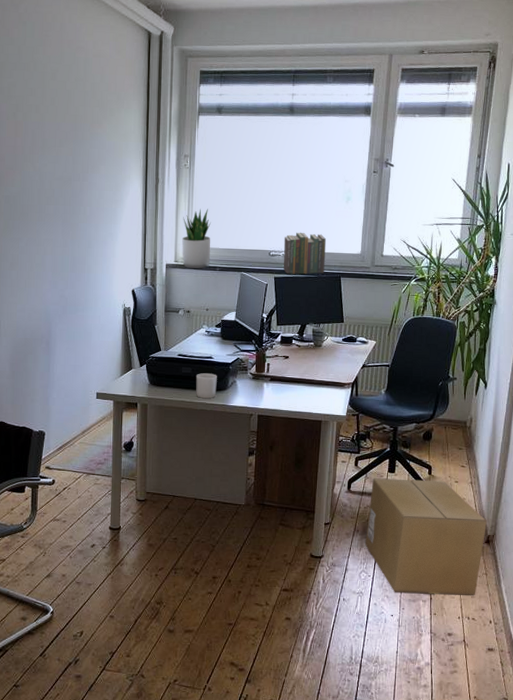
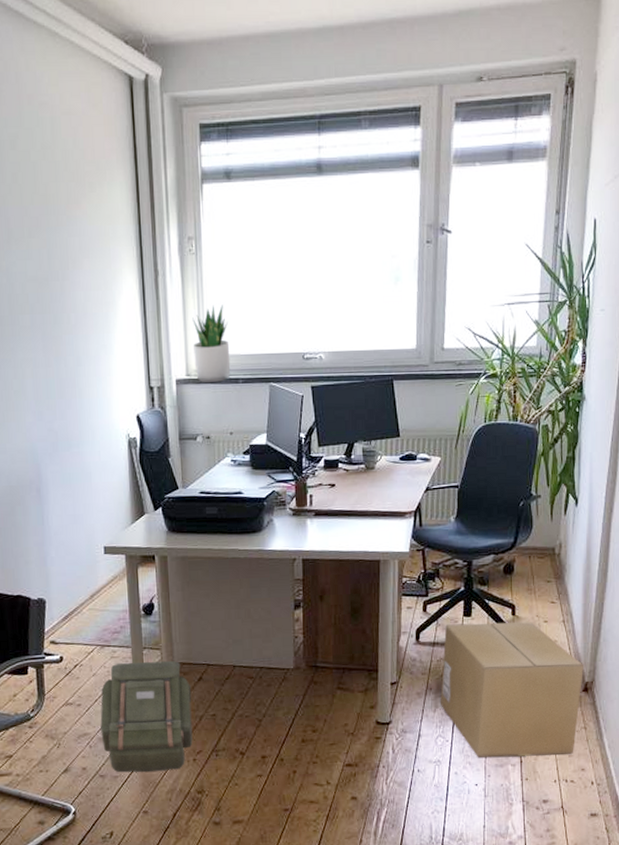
backpack: none [80,489,159,583] -> present [100,661,193,773]
mug: present [195,373,217,398] -> none [223,512,250,544]
books: present [284,232,326,275] -> none [321,326,373,382]

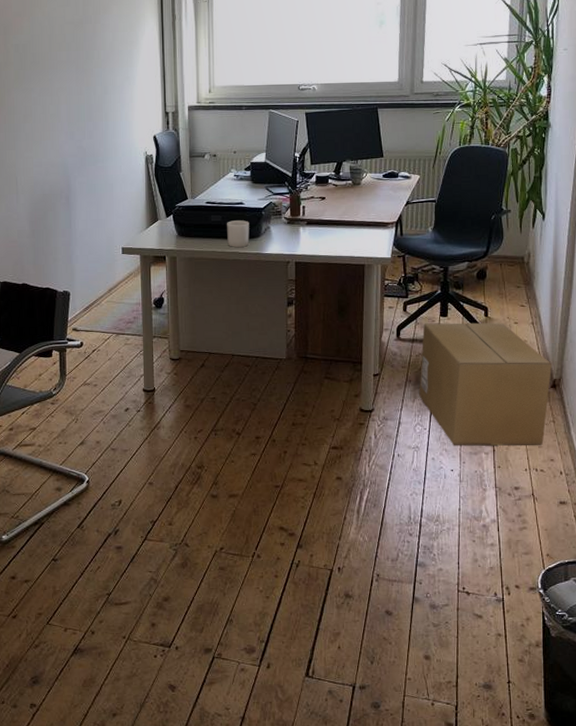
backpack: present [100,661,193,773] -> none [113,348,195,447]
planter: present [192,304,231,382] -> none [204,44,236,109]
mug: none [223,512,250,544] -> present [226,220,250,247]

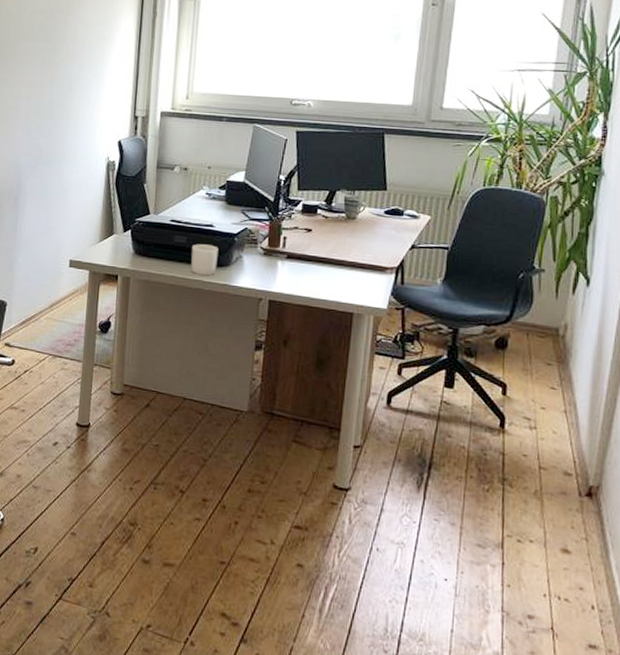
box: present [419,322,552,446] -> none [410,393,588,567]

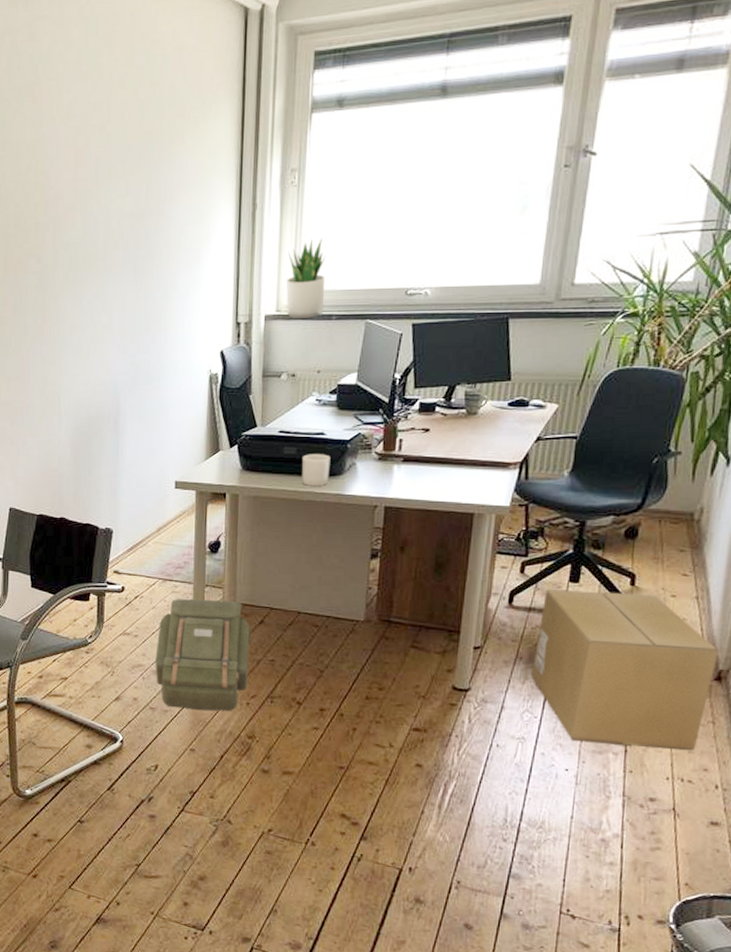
backpack: none [40,376,138,496] -> present [155,599,252,712]
planter: none [181,47,218,118] -> present [286,238,326,318]
box: none [410,393,588,567] -> present [531,589,719,750]

